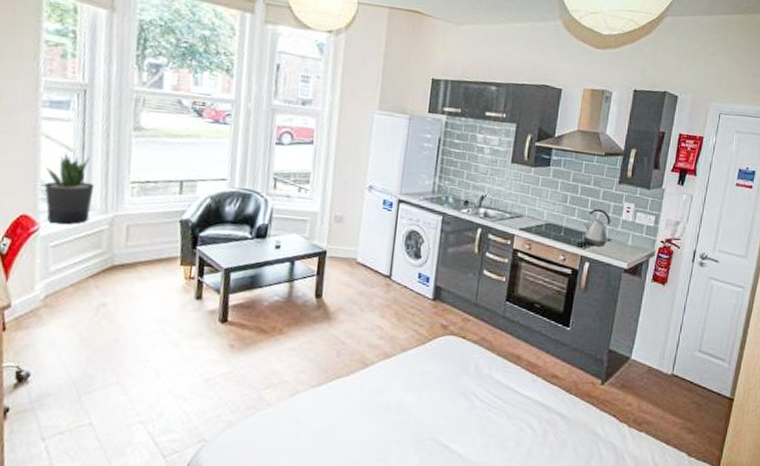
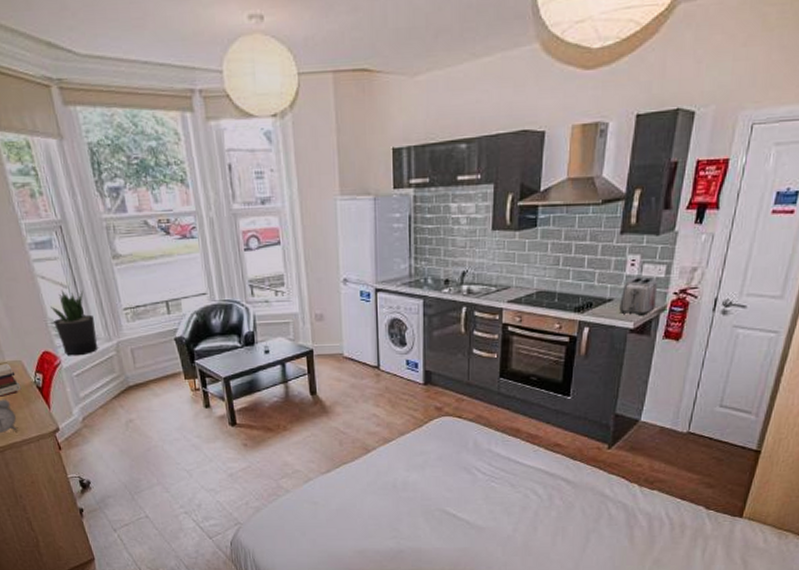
kettle: present [583,209,611,247] -> none [580,267,612,309]
toaster: none [616,222,649,258] -> present [619,276,658,316]

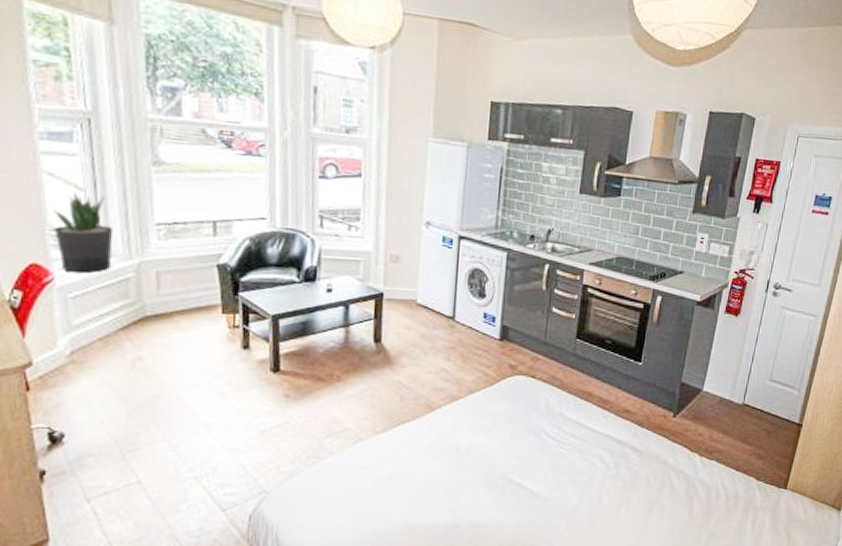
toaster: present [619,276,658,316] -> none [689,253,722,290]

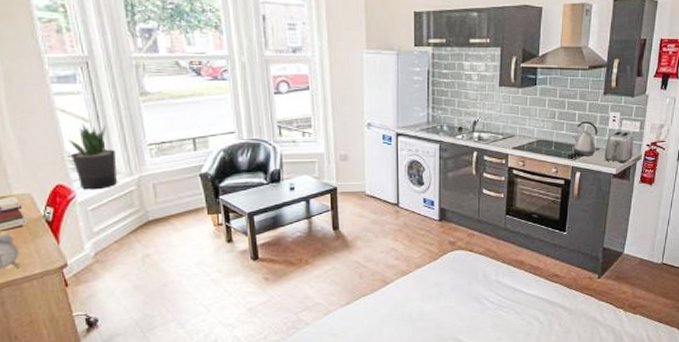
kettle: none [656,240,684,280] -> present [572,121,598,156]
toaster: none [689,253,722,290] -> present [604,130,635,163]

